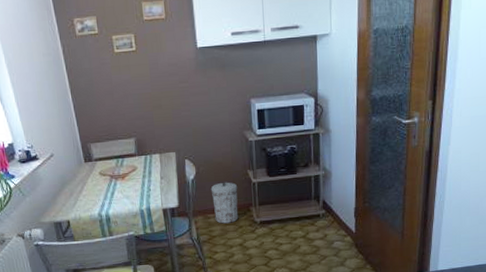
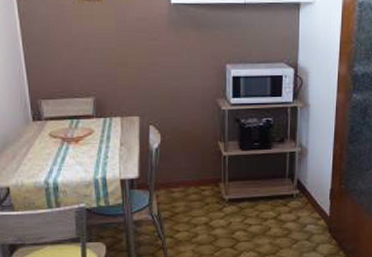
trash can: present [210,182,239,224] -> none [176,153,207,200]

